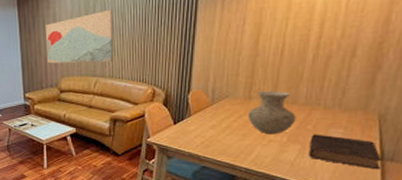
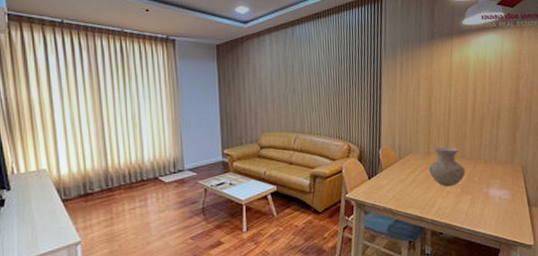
wall art: present [46,9,114,64] -> none [246,68,311,119]
book: present [308,134,382,170] -> none [477,185,529,215]

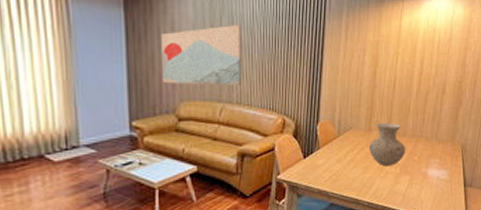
wall art: none [246,68,311,119] -> present [162,24,242,85]

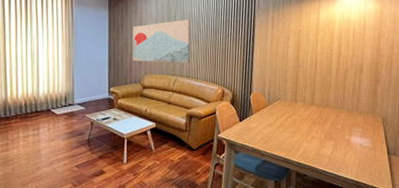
vase: present [368,123,406,167] -> none [295,96,329,132]

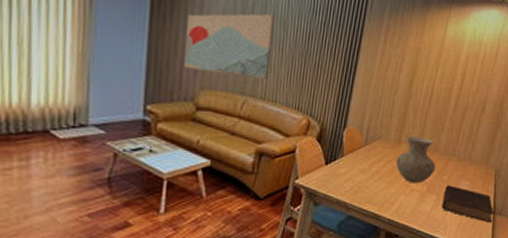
vase: none [295,96,329,132] -> present [395,136,436,184]
book: none [340,132,389,163] -> present [441,185,494,223]

